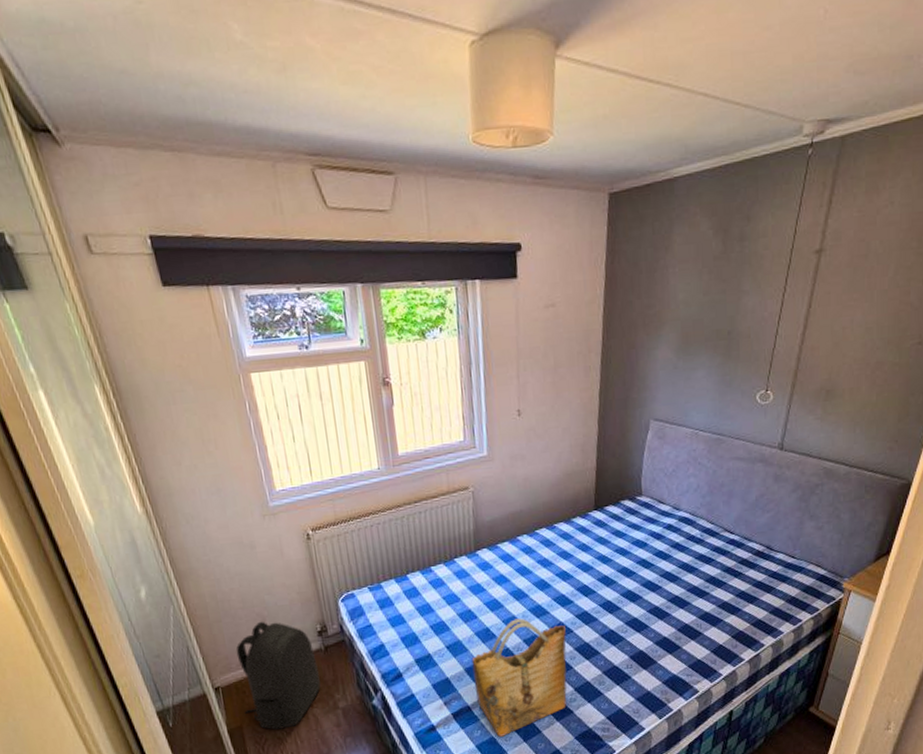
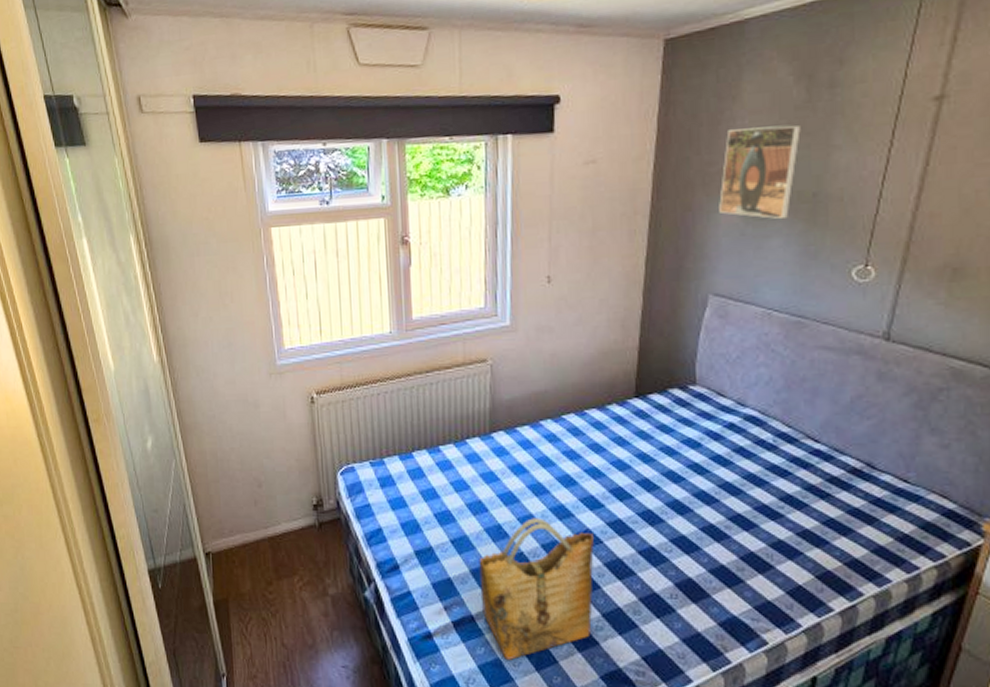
backpack: present [236,621,321,730] -> none [230,486,311,609]
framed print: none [657,273,718,354] -> present [719,125,801,220]

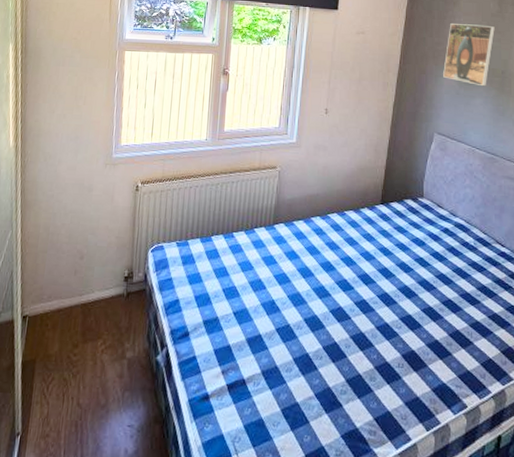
grocery bag: present [479,518,594,660] -> none [252,296,344,420]

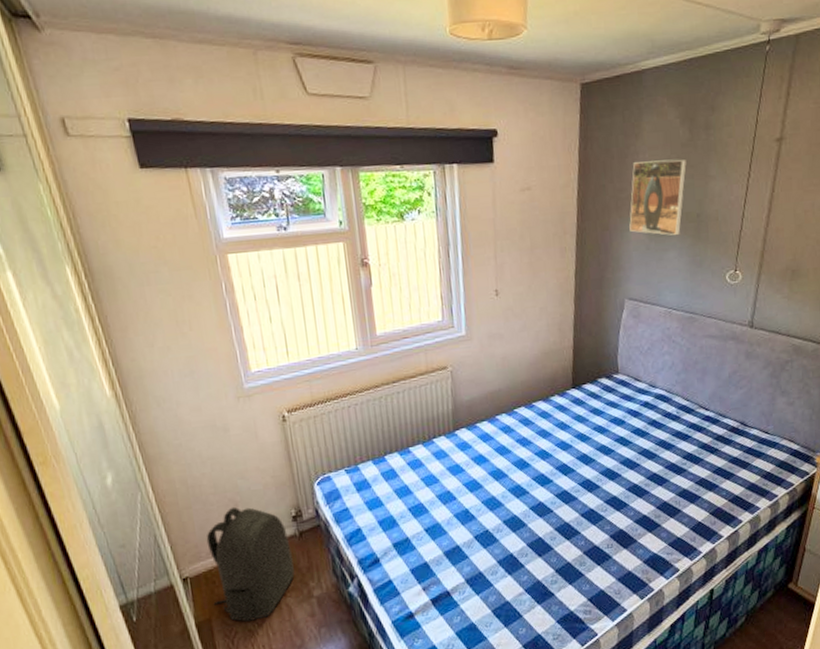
backpack: none [41,258,117,370] -> present [206,506,295,622]

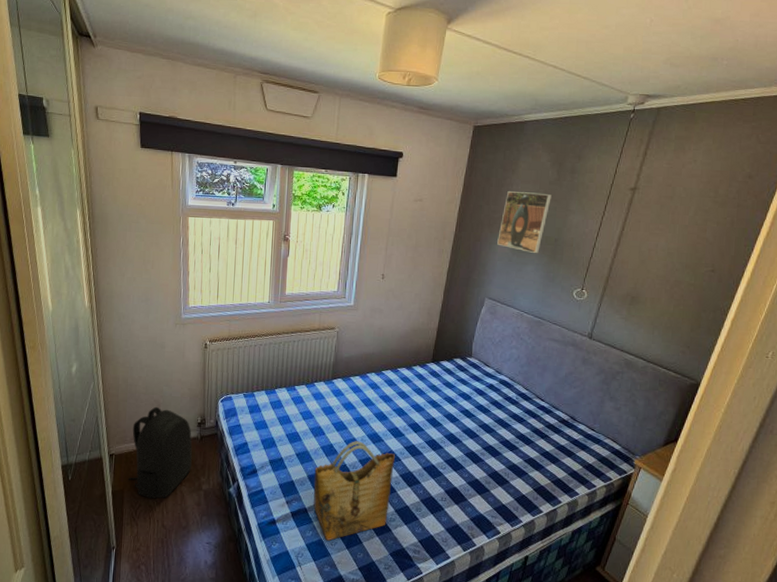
grocery bag: none [450,498,548,623] -> present [313,441,395,541]

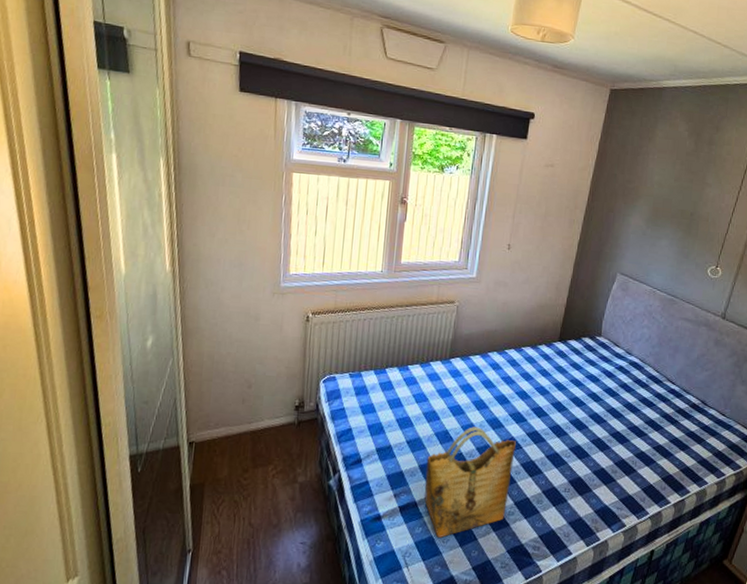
backpack: present [128,406,192,499] -> none [209,387,288,493]
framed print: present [497,191,552,254] -> none [631,160,688,228]

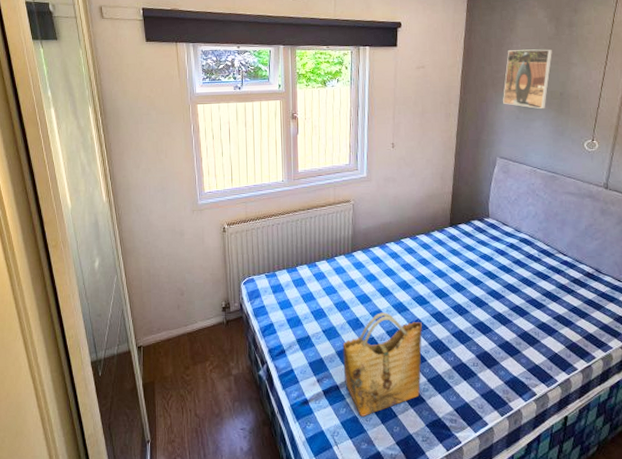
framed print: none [631,160,688,228] -> present [503,49,552,109]

